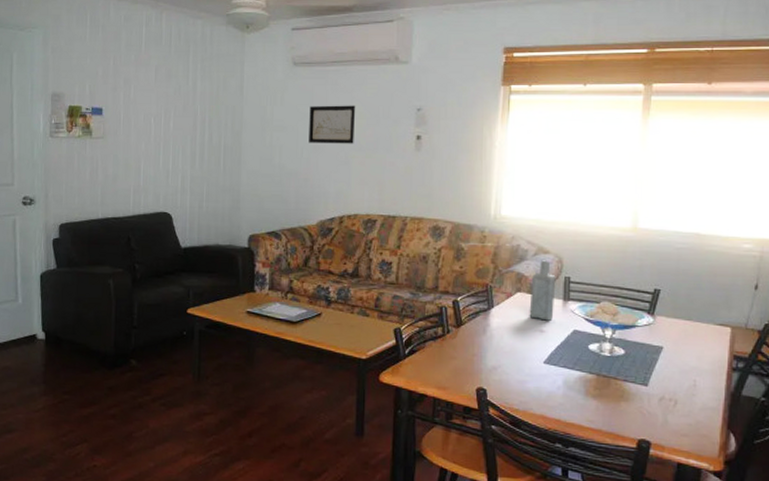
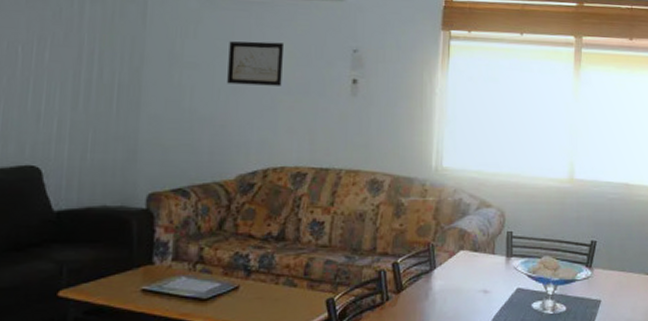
bottle: present [529,260,556,321] -> none [472,214,499,280]

